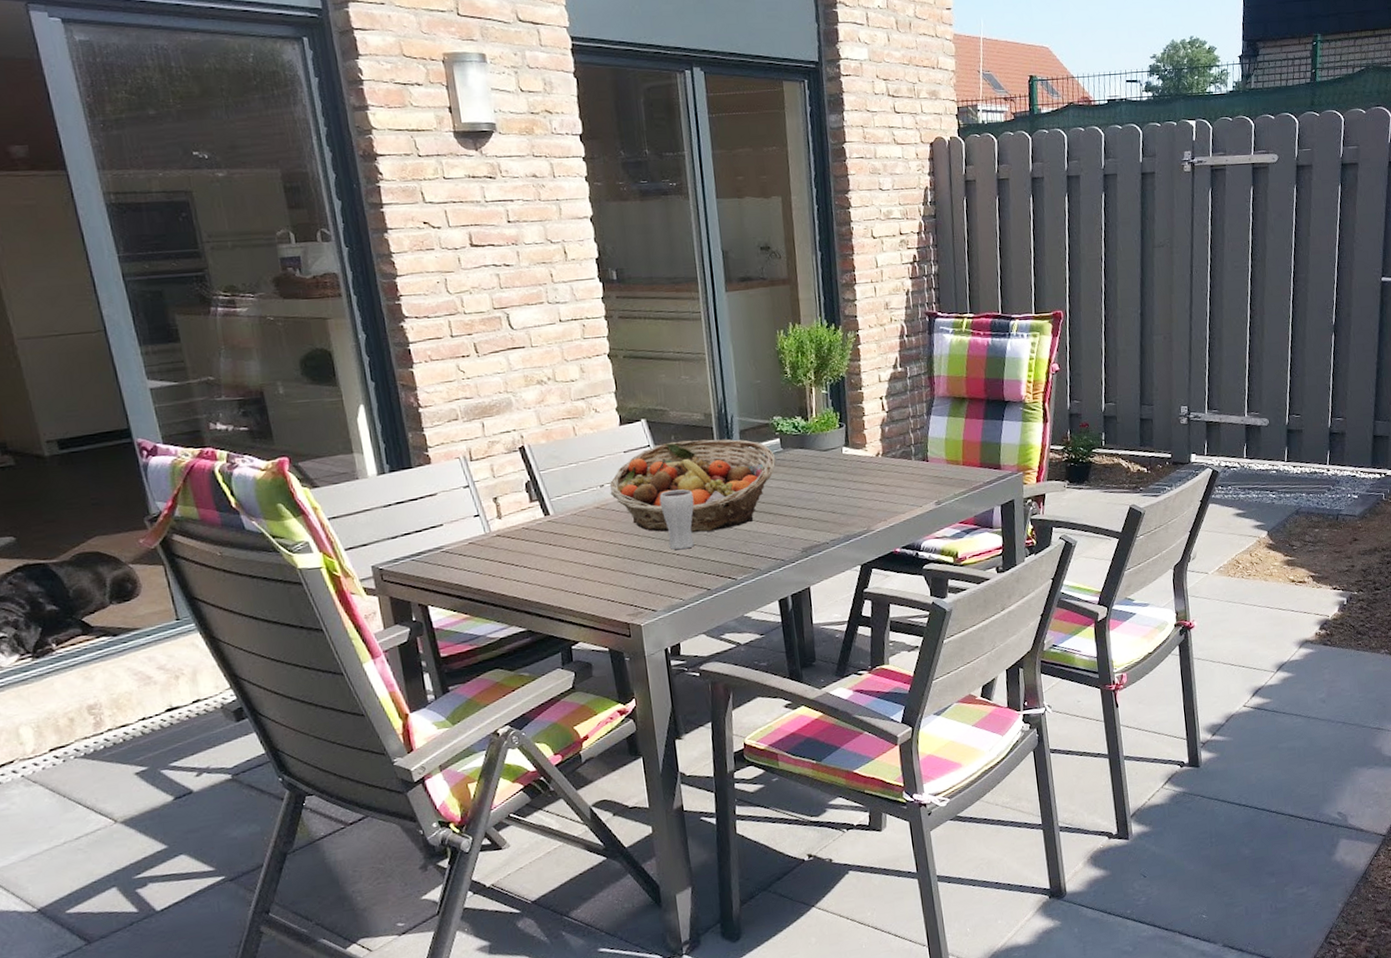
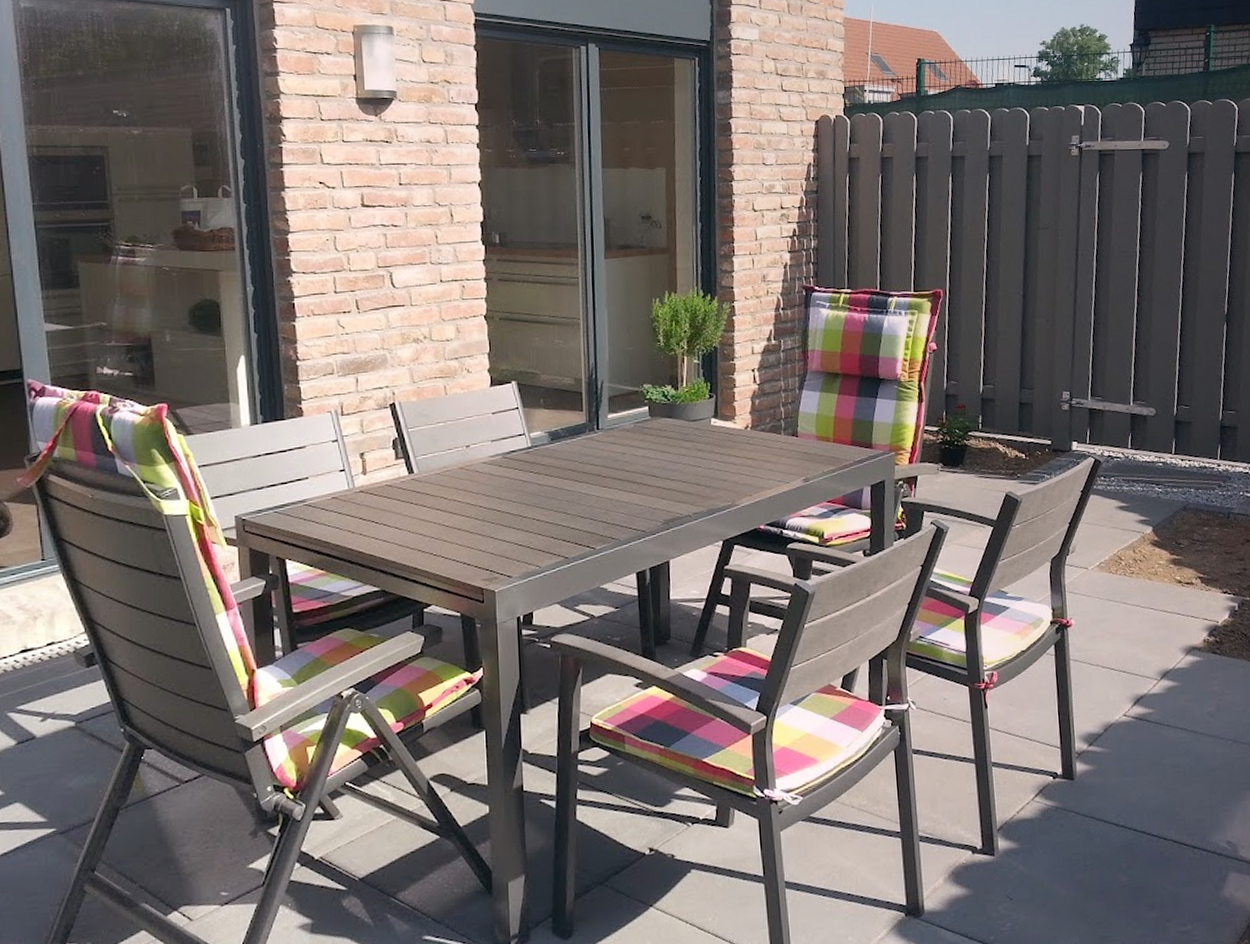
fruit basket: present [609,438,776,533] -> none [475,404,644,499]
drinking glass: present [659,489,695,550] -> none [523,453,558,516]

